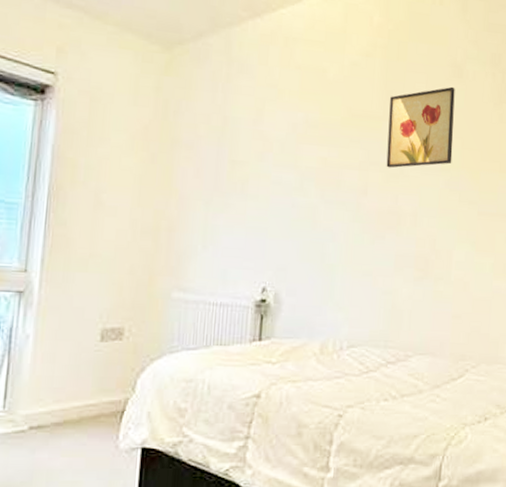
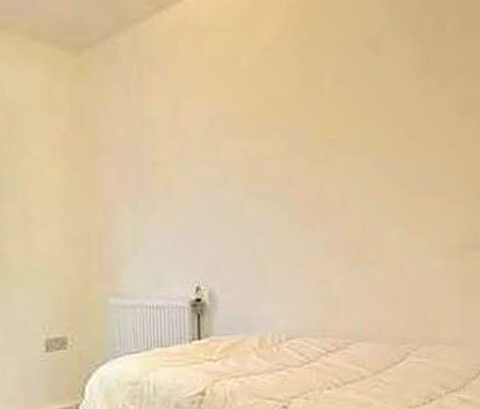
wall art: present [386,86,455,168] -> none [307,62,377,155]

